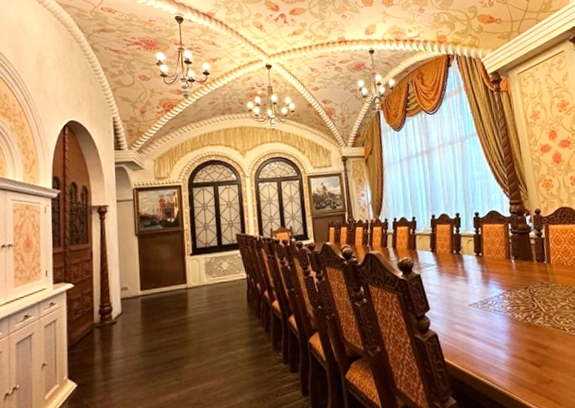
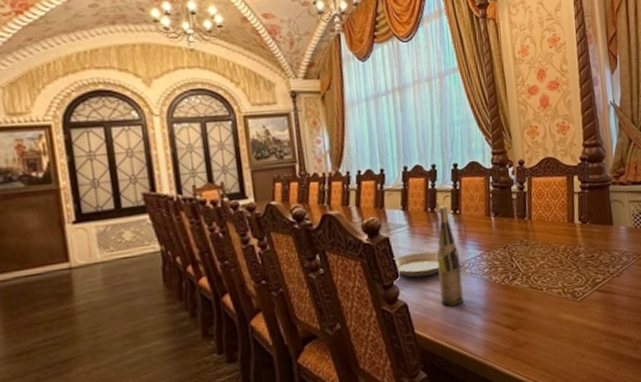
plate: none [424,288,466,311] -> present [393,251,440,277]
wine bottle: none [462,248,489,339] -> present [437,205,464,307]

